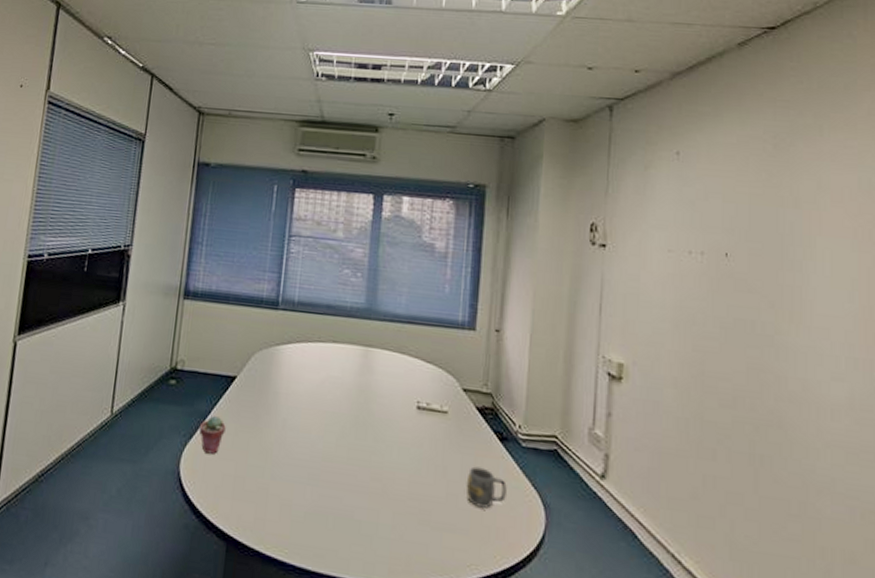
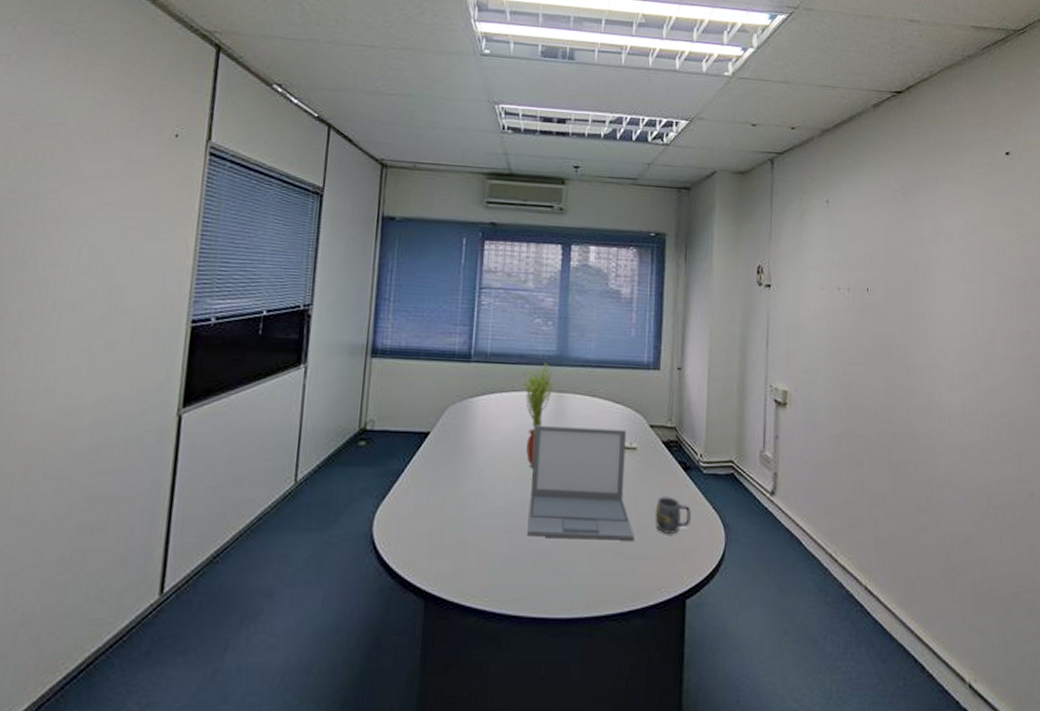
potted succulent: present [199,416,226,454] -> none [392,474,420,513]
potted plant: none [329,315,361,422] -> present [522,363,554,467]
laptop: none [329,379,443,510] -> present [527,426,635,541]

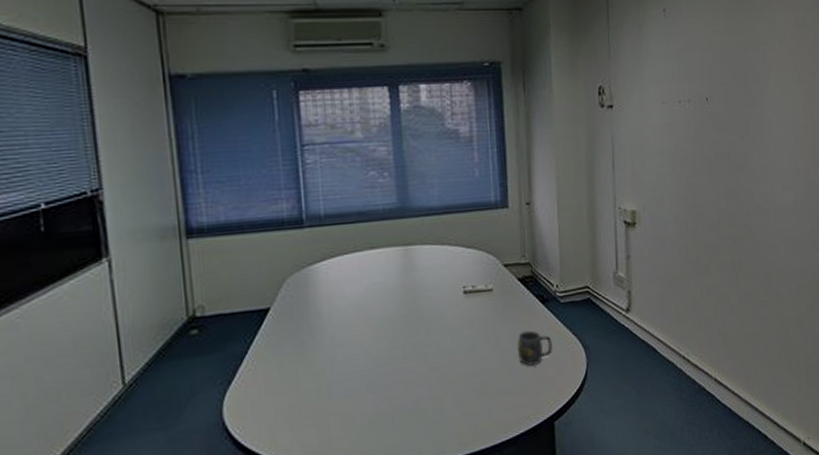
potted plant: present [522,363,554,467] -> none [363,217,398,326]
laptop: present [527,426,635,541] -> none [385,273,500,393]

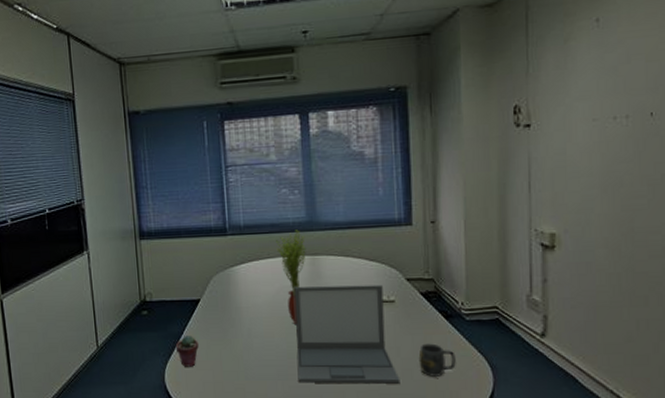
potted succulent: none [237,354,269,395] -> present [175,336,199,367]
potted plant: none [363,217,398,326] -> present [276,229,306,324]
laptop: none [385,273,500,393] -> present [294,284,400,384]

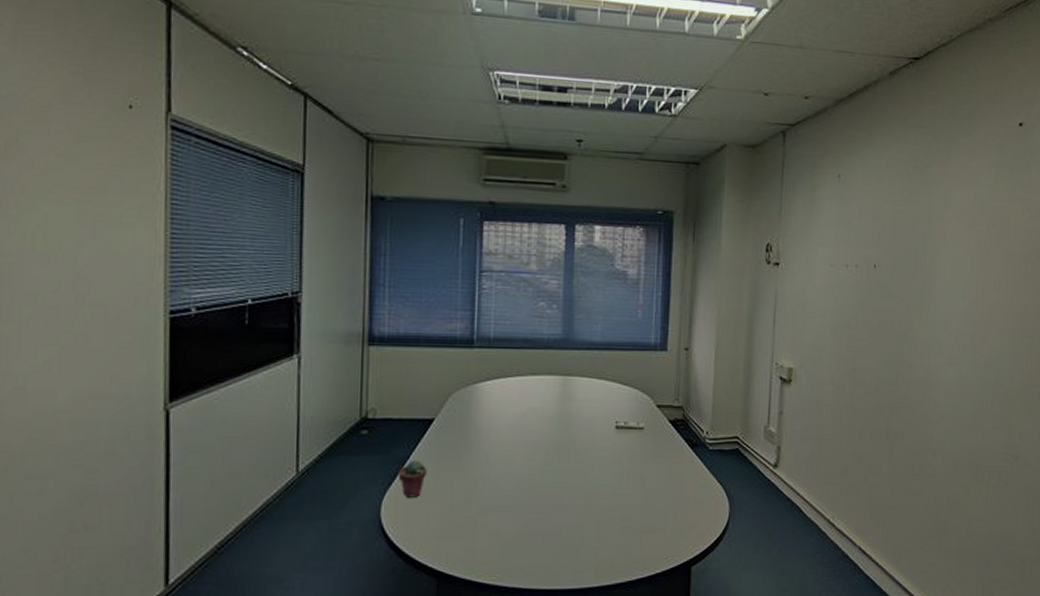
potted plant: present [276,229,306,324] -> none [527,347,559,450]
laptop: present [294,284,400,384] -> none [536,409,642,516]
mug: present [418,343,456,377] -> none [661,473,697,507]

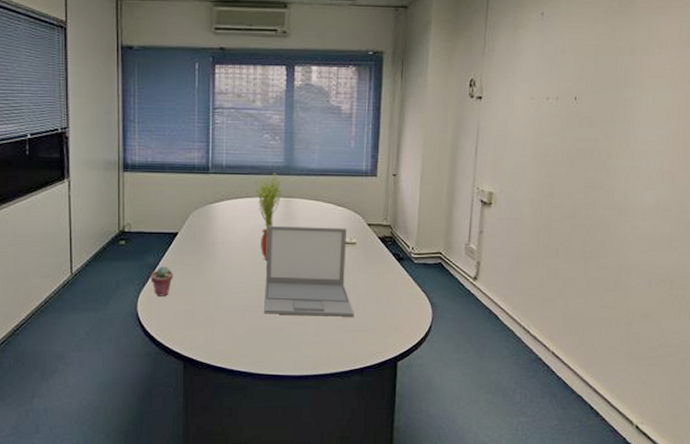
potted plant: none [527,347,559,450] -> present [254,173,282,260]
laptop: none [536,409,642,516] -> present [264,226,355,317]

